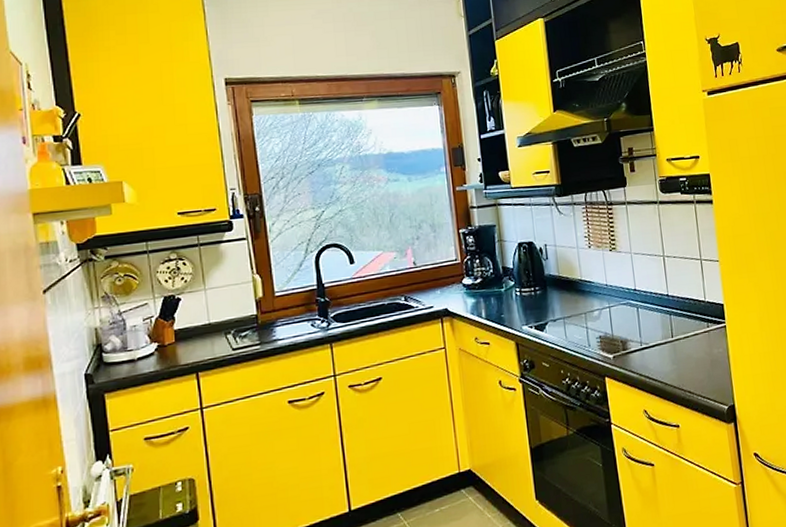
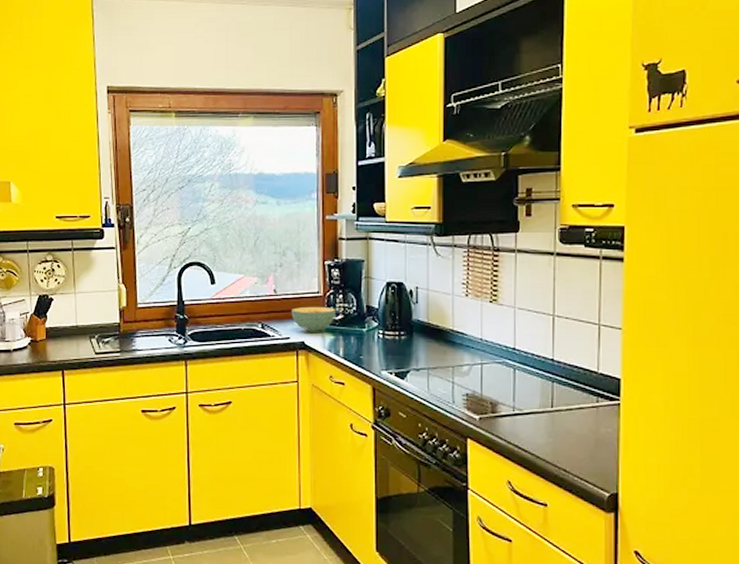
cereal bowl: none [432,272,475,299] -> present [291,306,337,332]

